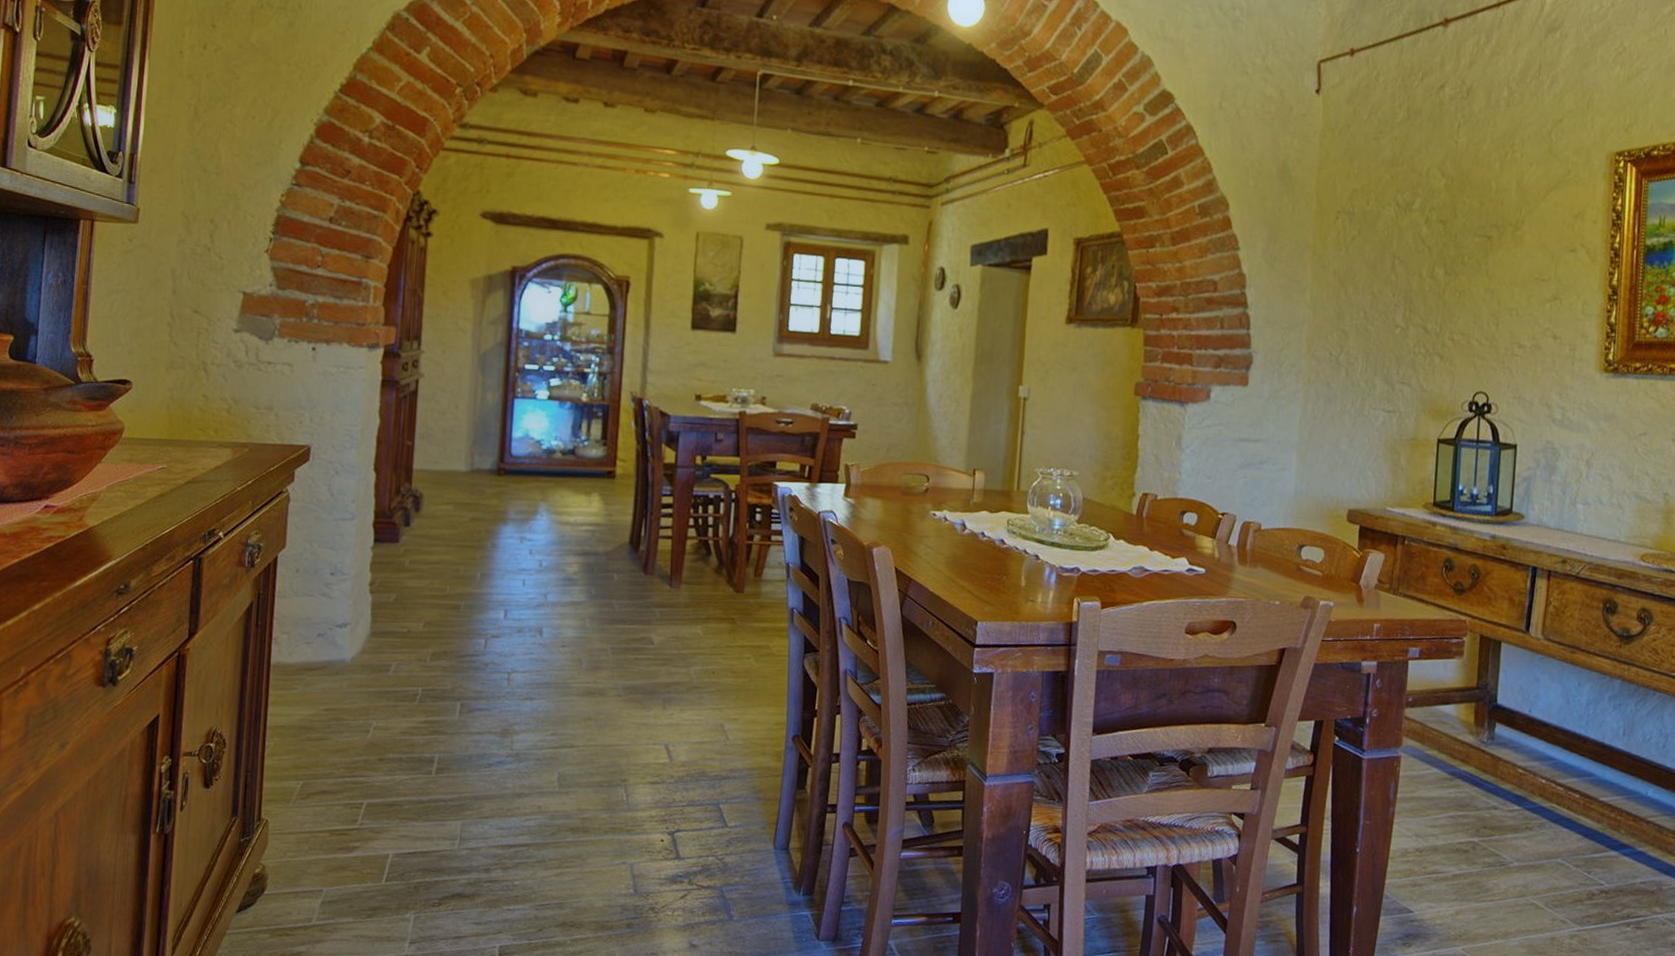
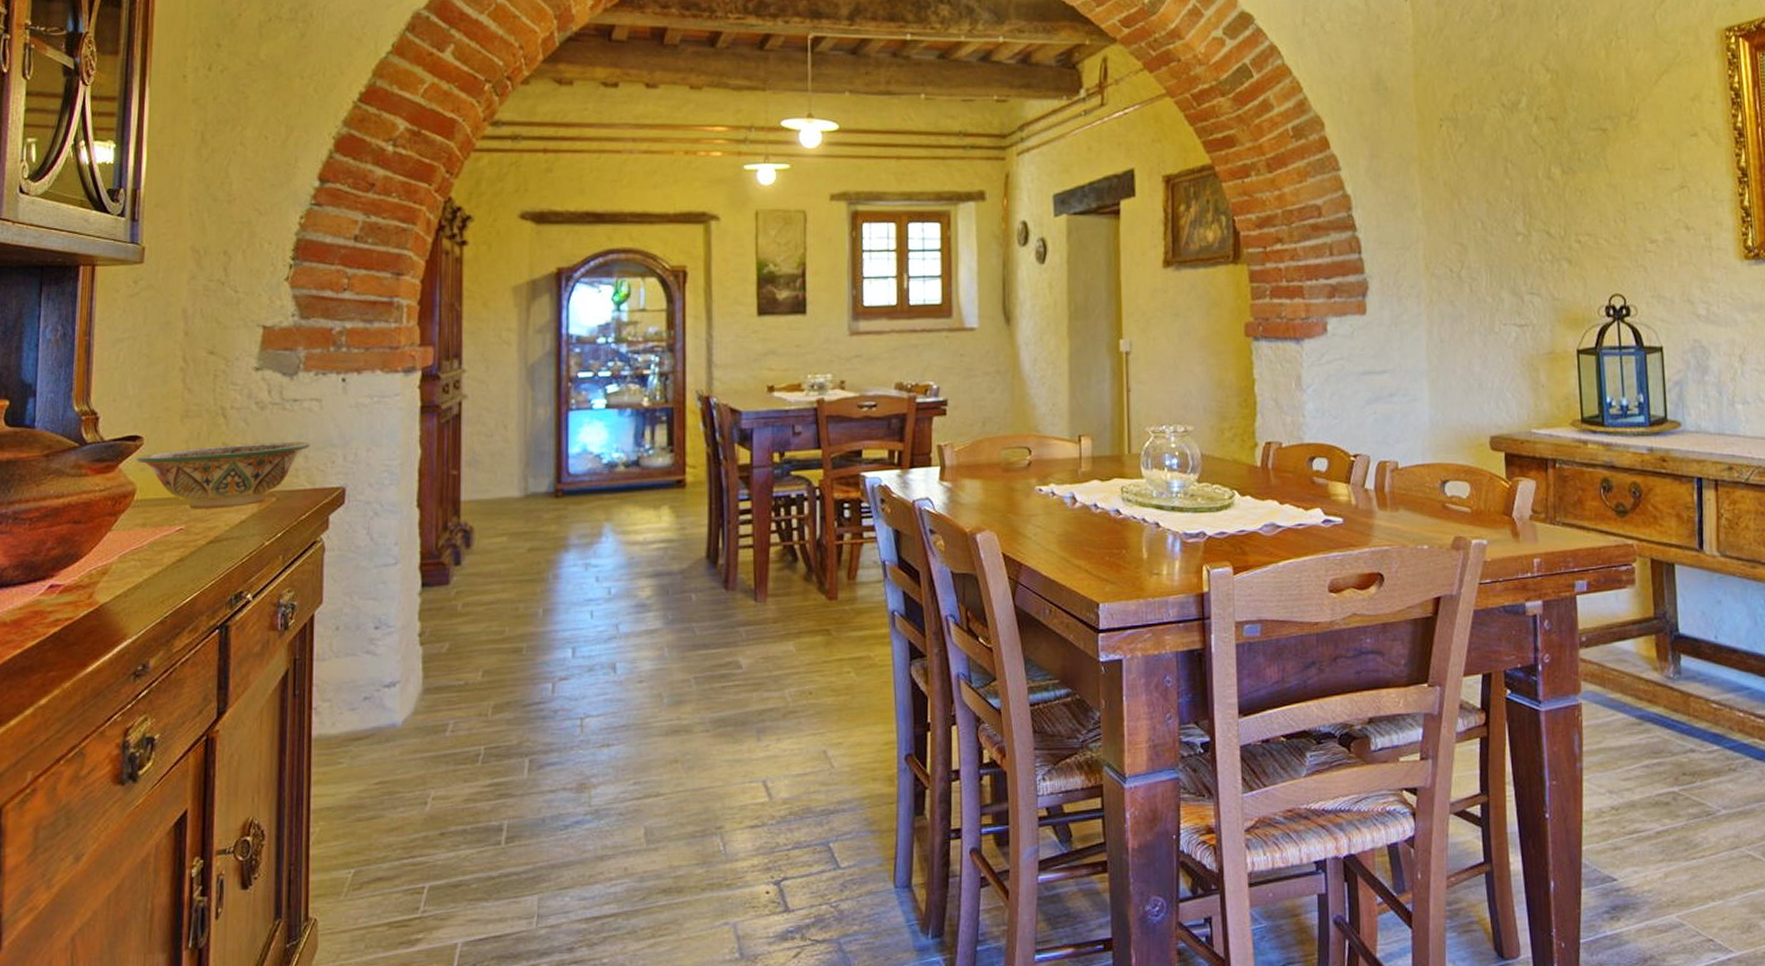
decorative bowl: none [125,396,281,454] -> present [136,442,311,510]

